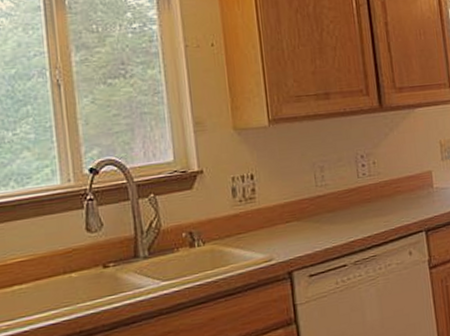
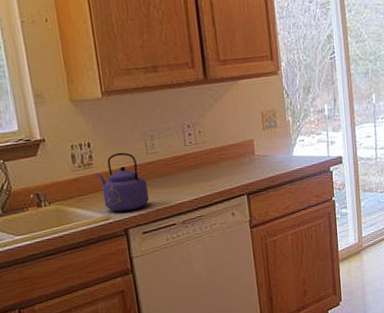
kettle: none [259,185,318,252] -> present [96,152,150,212]

